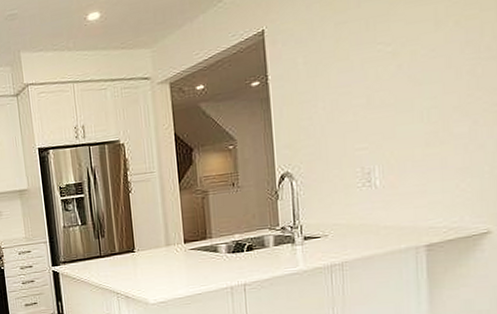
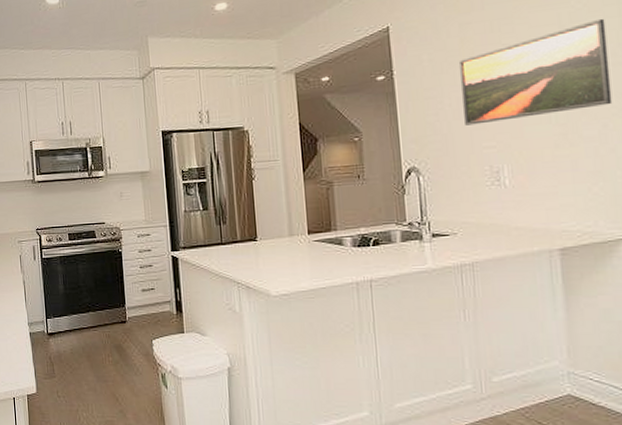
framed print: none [333,11,484,128] -> present [458,18,613,126]

